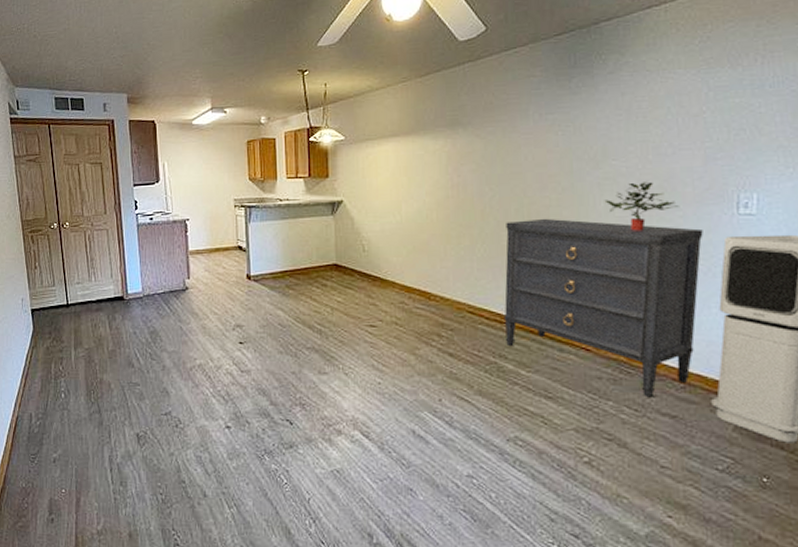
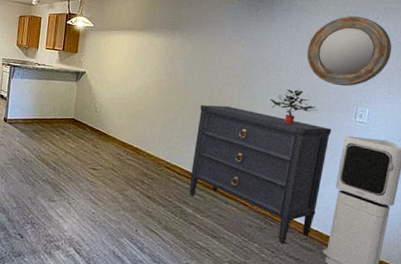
home mirror: none [651,63,784,167] -> present [306,16,392,87]

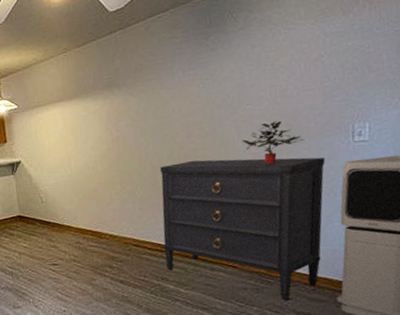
home mirror: present [306,16,392,87] -> none [278,11,389,105]

